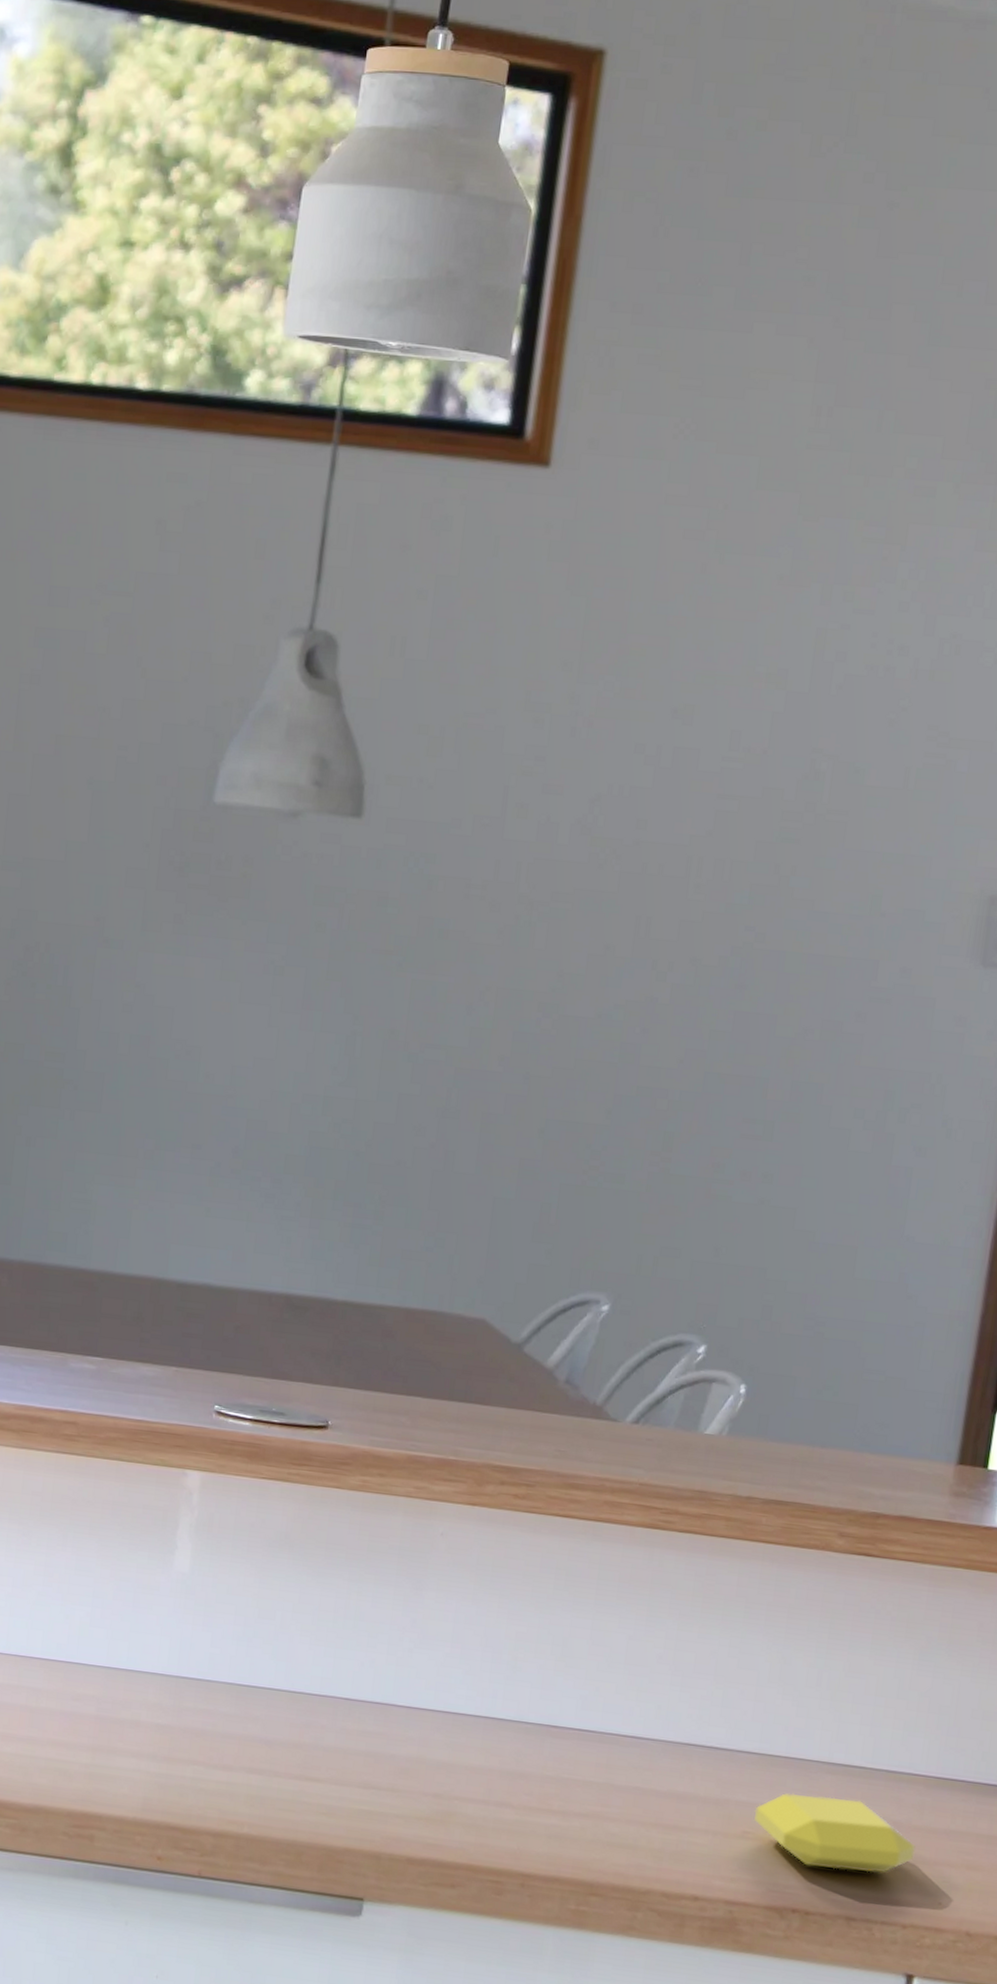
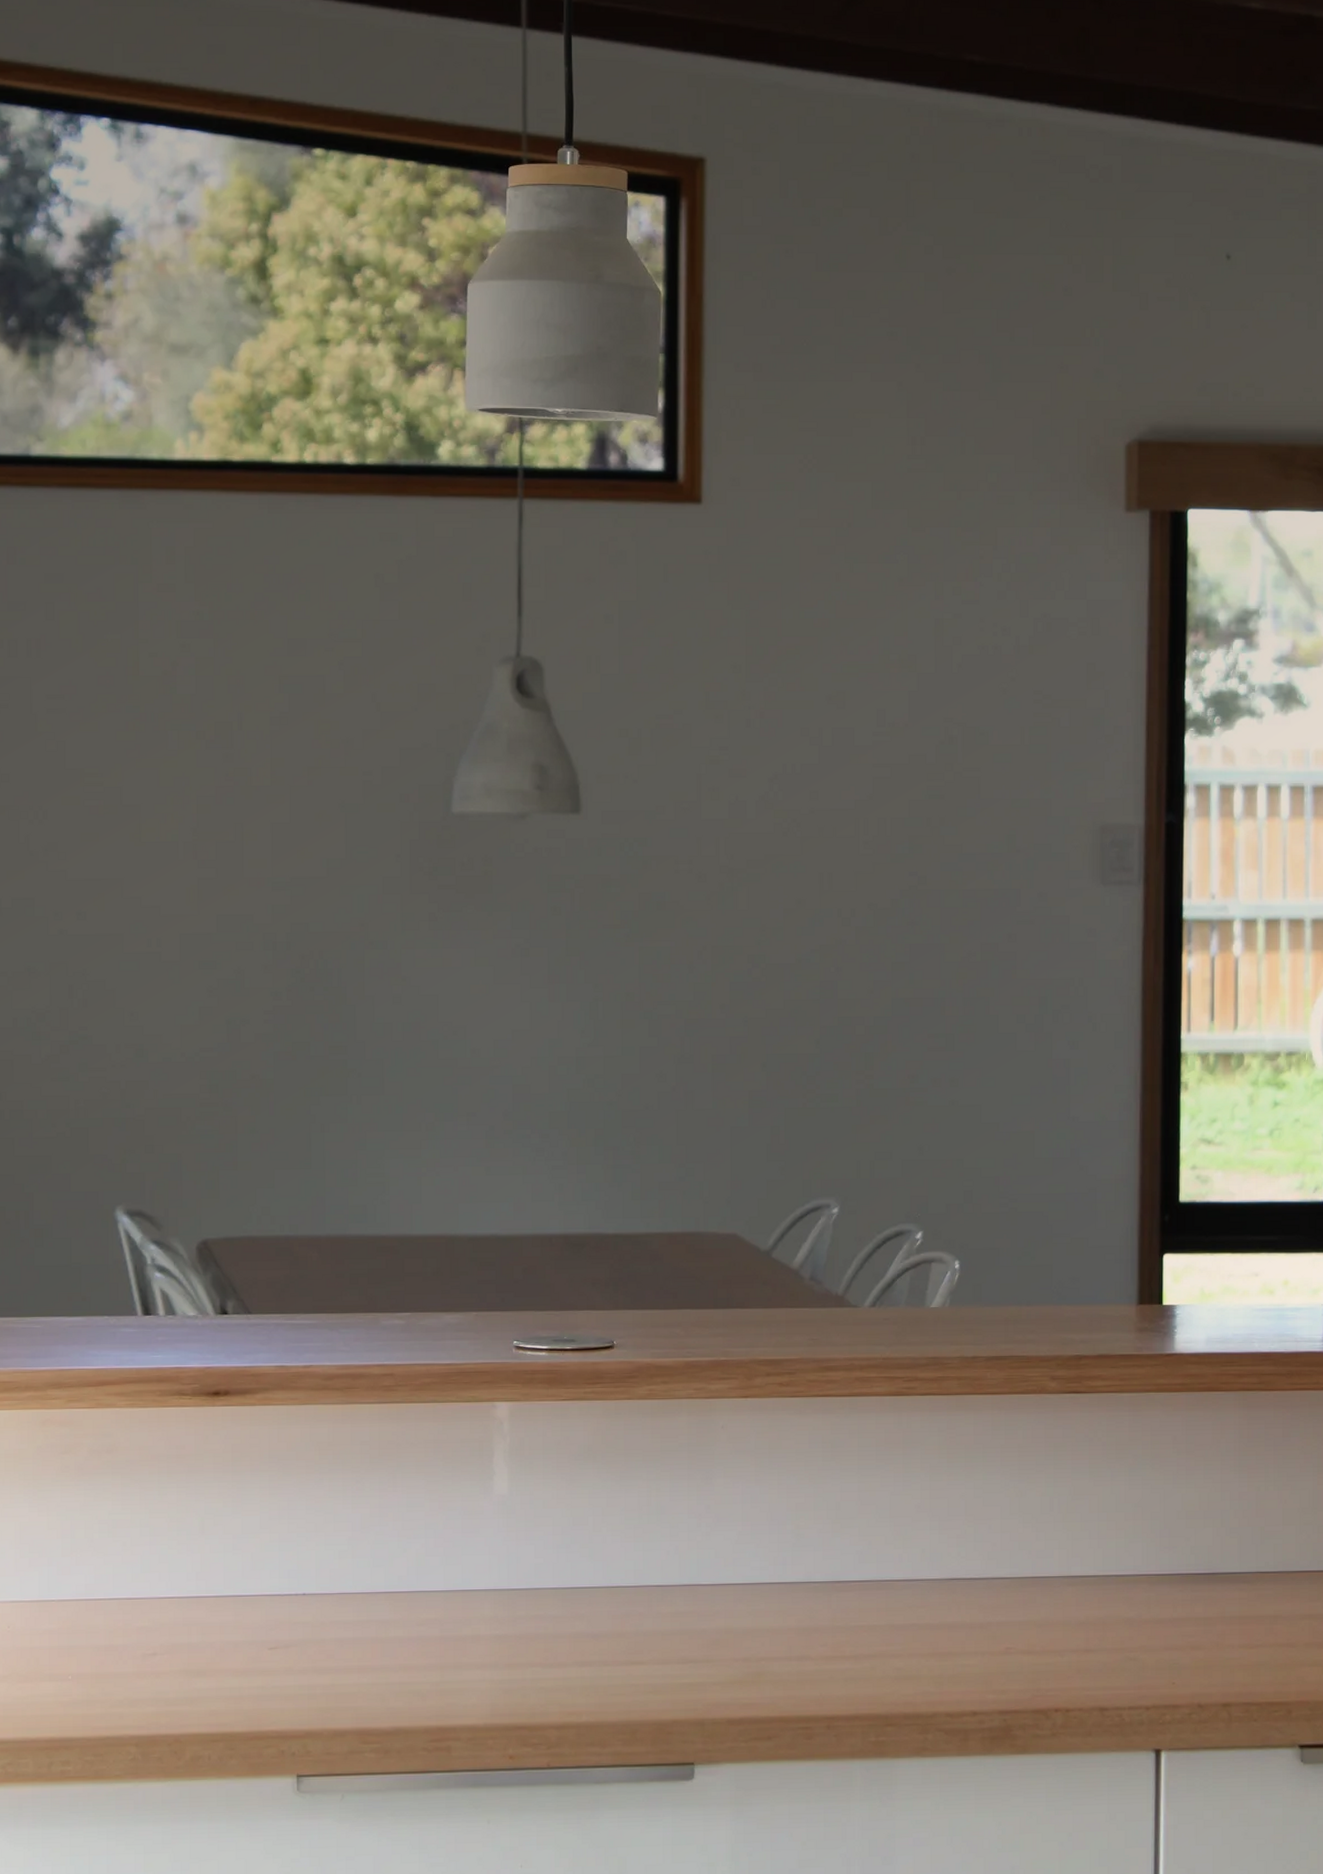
soap bar: present [754,1793,916,1874] -> none [1013,1605,1148,1669]

